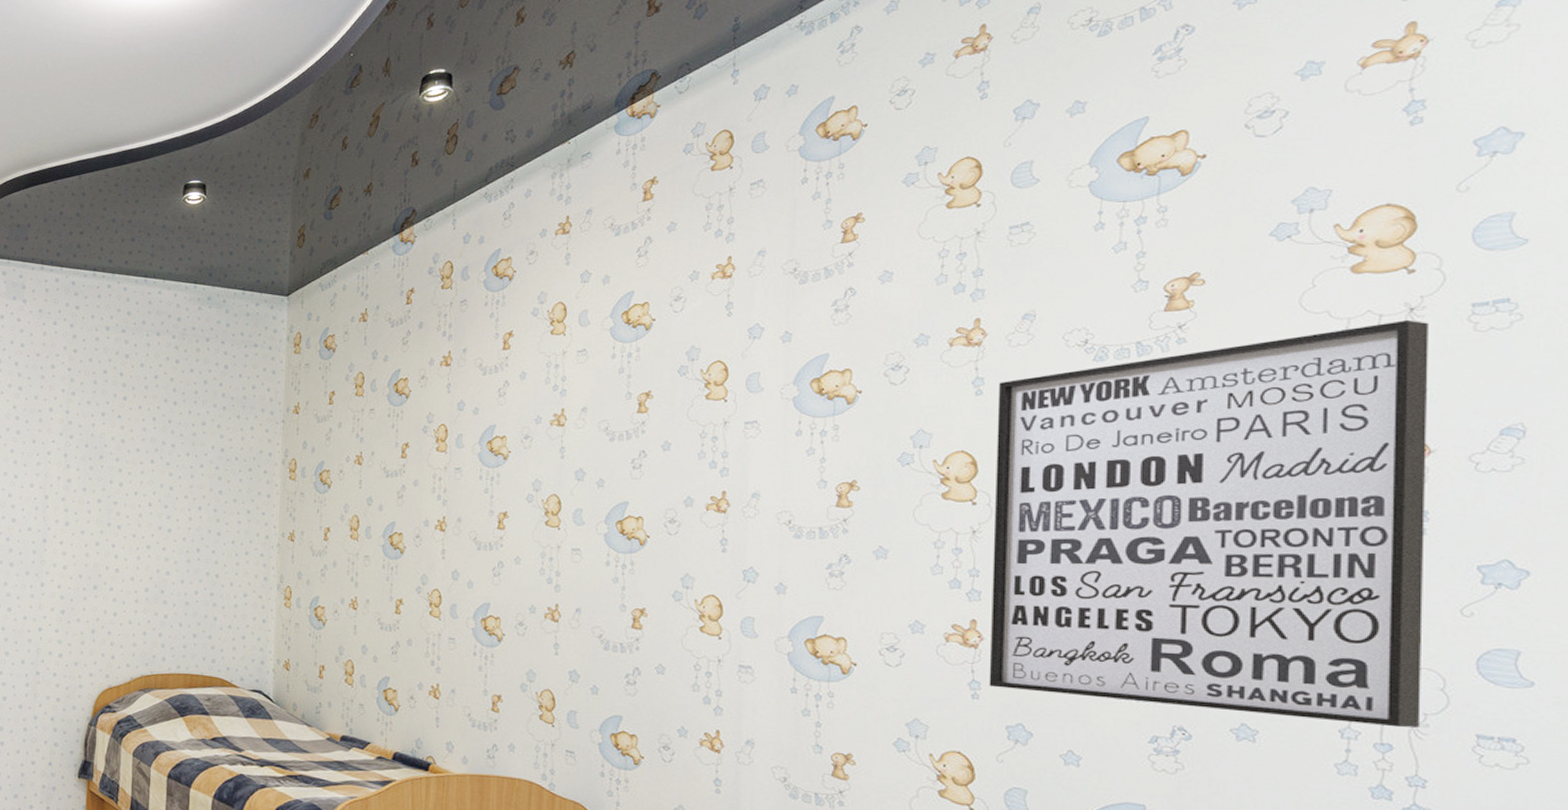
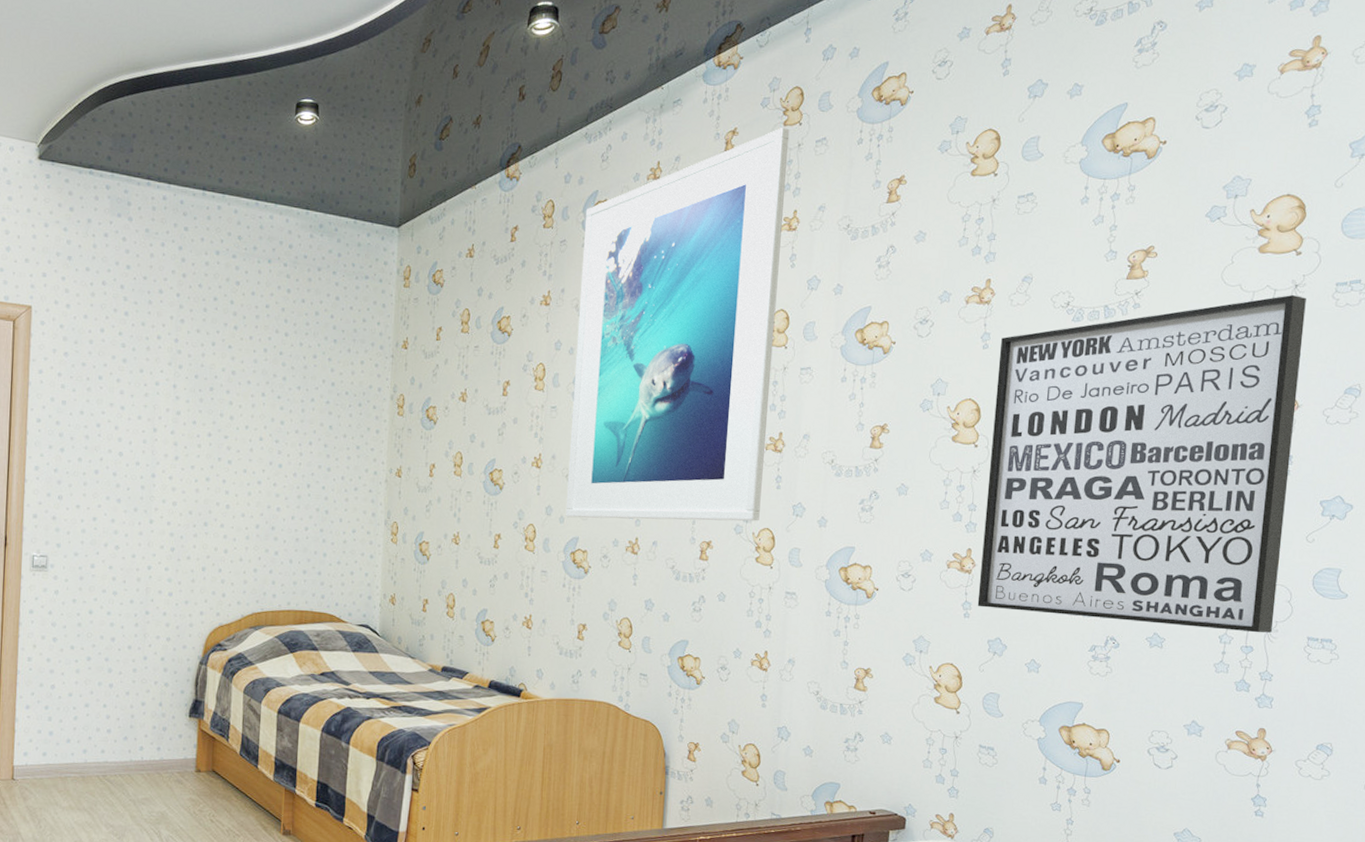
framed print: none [474,173,719,588] -> present [565,128,790,521]

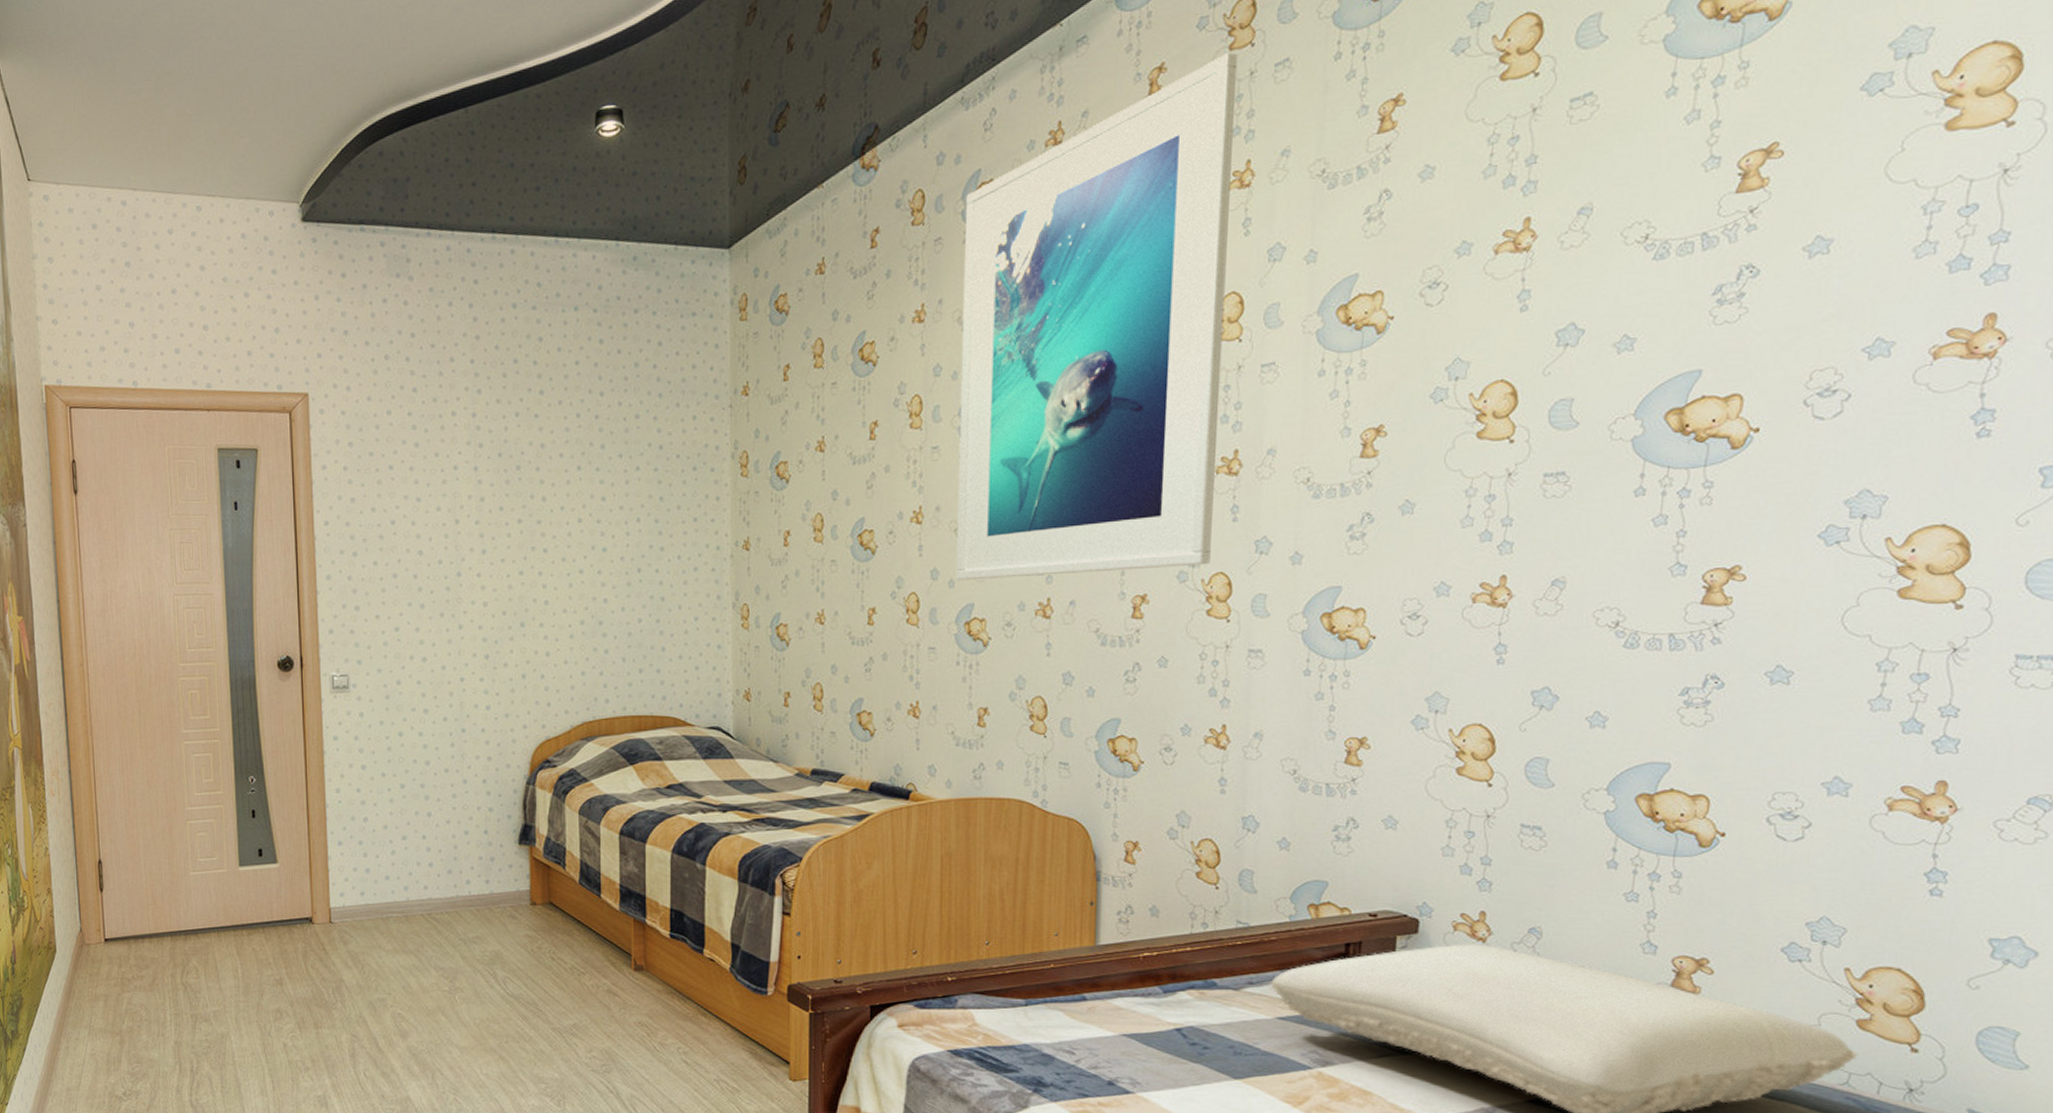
wall art: present [977,295,1306,633] -> none [1515,184,2022,655]

